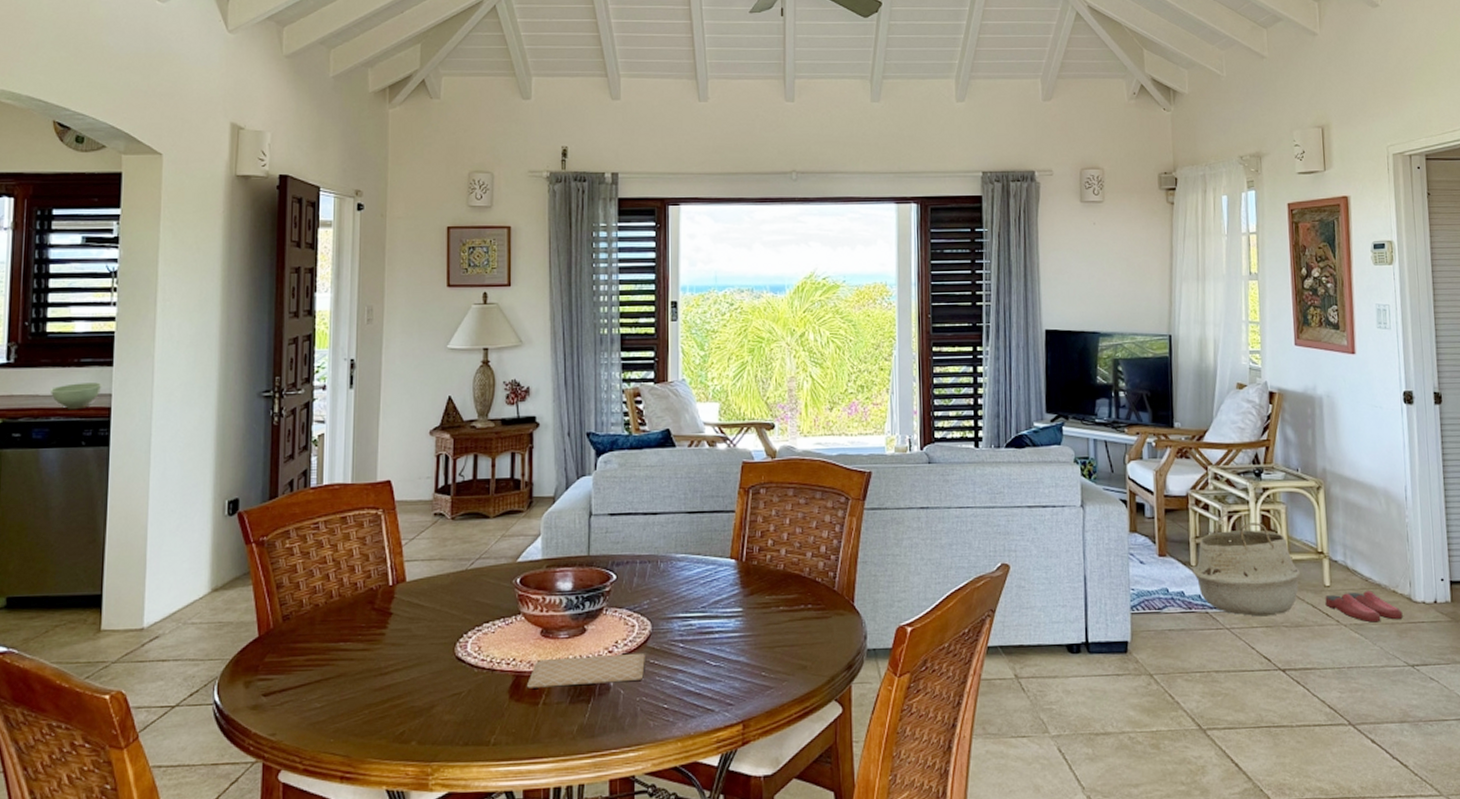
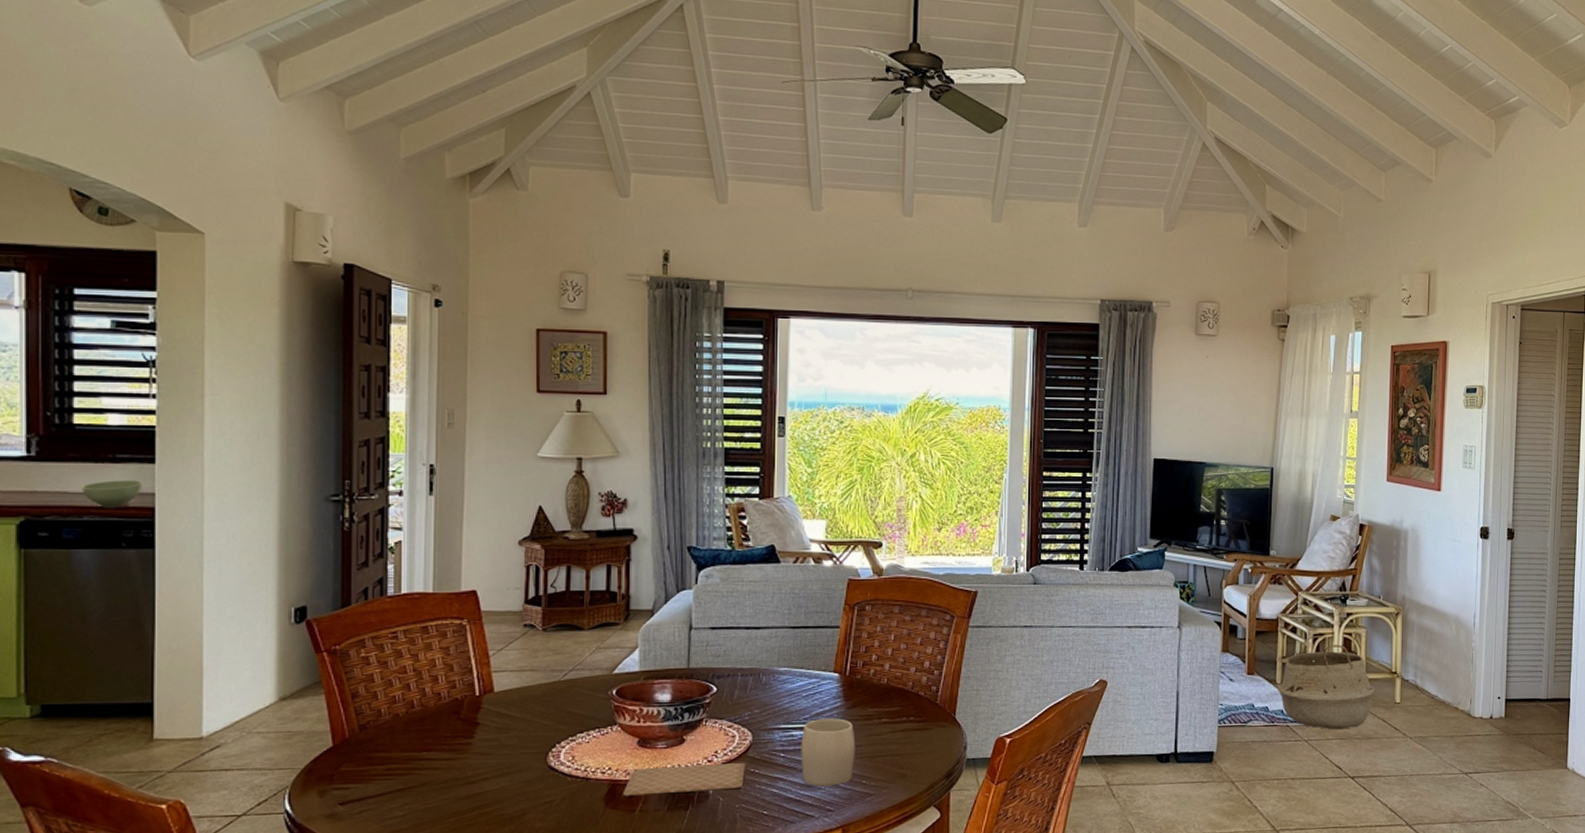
mug: none [699,606,754,679] -> present [801,718,856,787]
slippers: present [1325,591,1403,623] -> none [1395,707,1462,735]

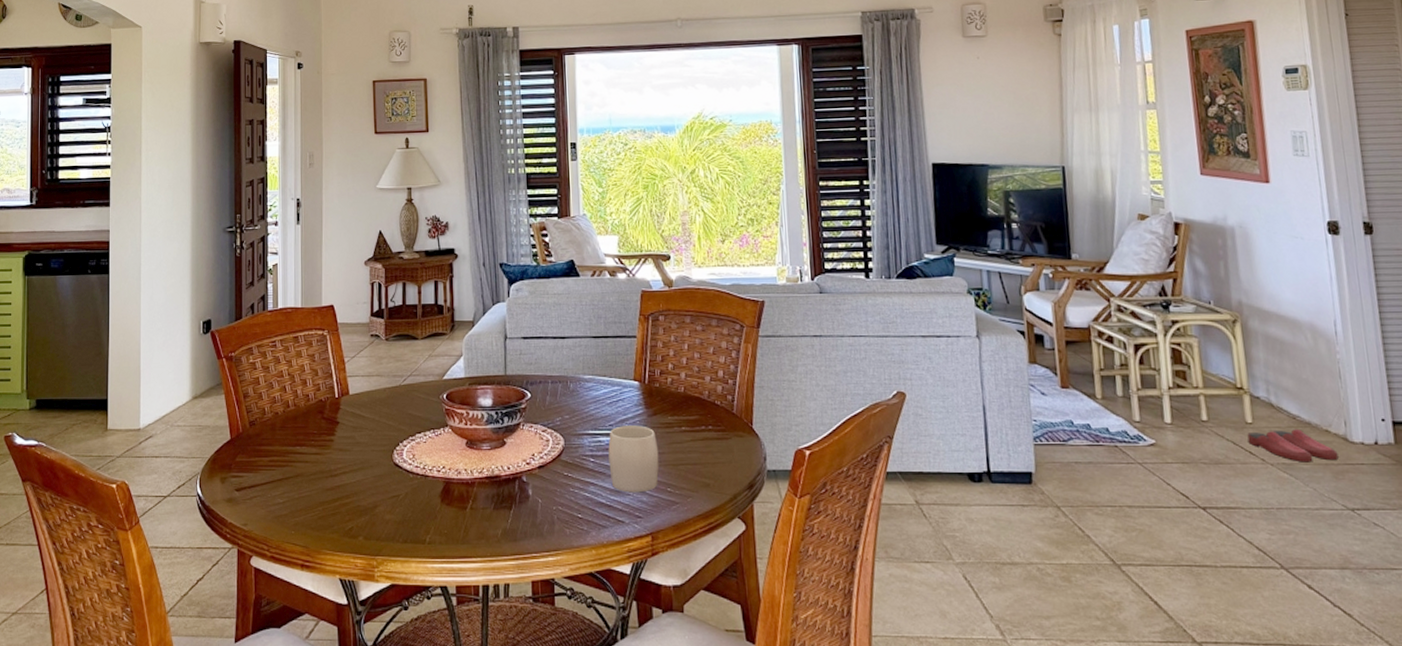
bowl: present [80,480,143,509] -> none [63,220,102,244]
placemat: present [623,762,745,796] -> none [456,465,560,494]
woven basket: present [1277,635,1374,730] -> none [1098,345,1218,452]
slippers: none [1395,707,1462,735] -> present [1247,429,1339,463]

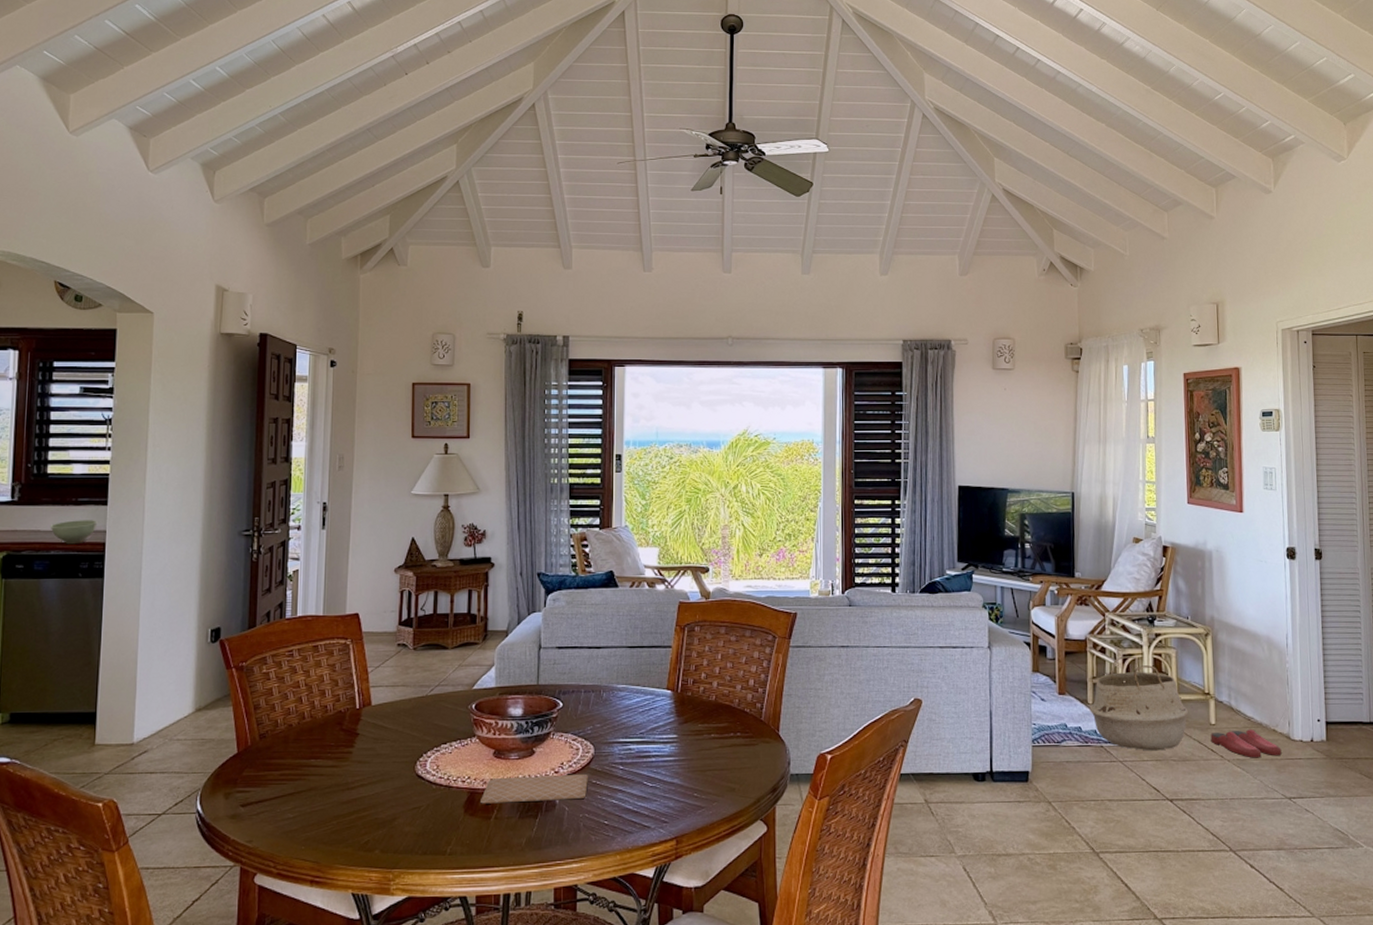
bowl: none [63,220,102,244] -> present [50,520,98,545]
placemat: none [456,465,560,494] -> present [481,773,588,804]
mug: present [608,425,659,493] -> none [638,733,687,799]
woven basket: none [1098,345,1218,452] -> present [1089,656,1188,751]

